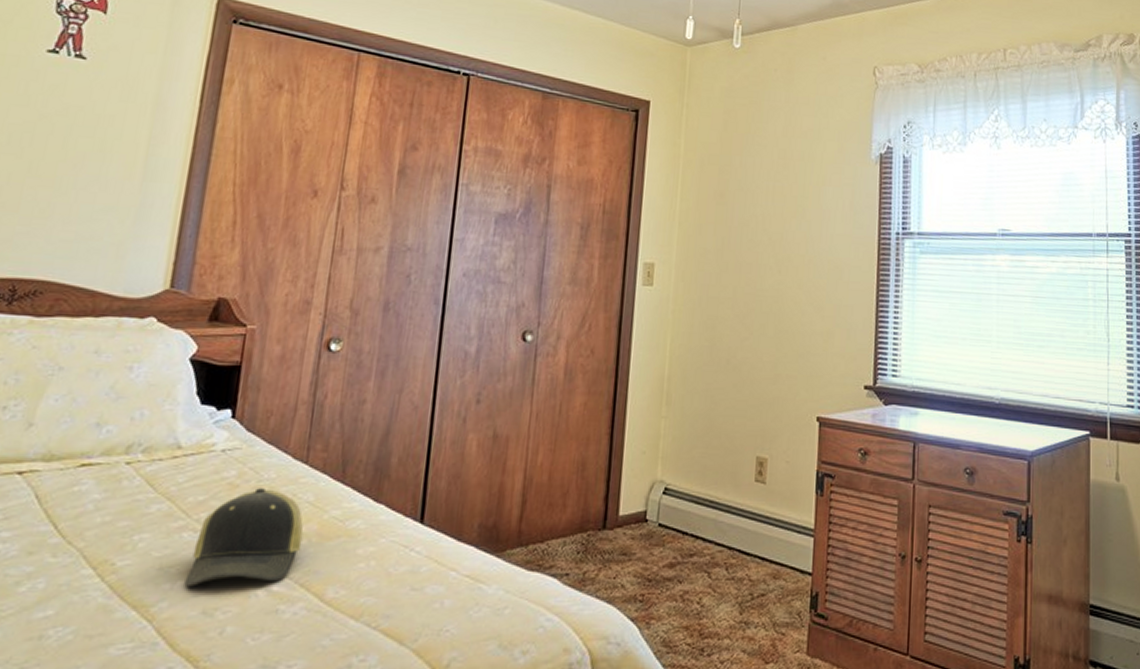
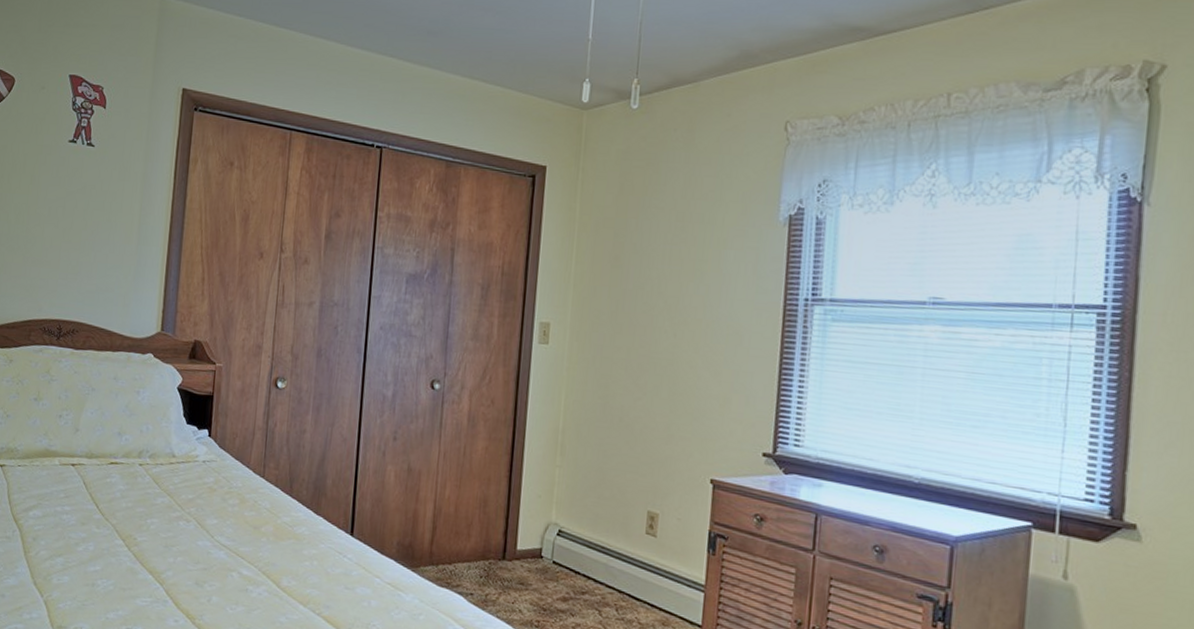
baseball cap: present [184,488,304,587] -> none [182,493,263,568]

